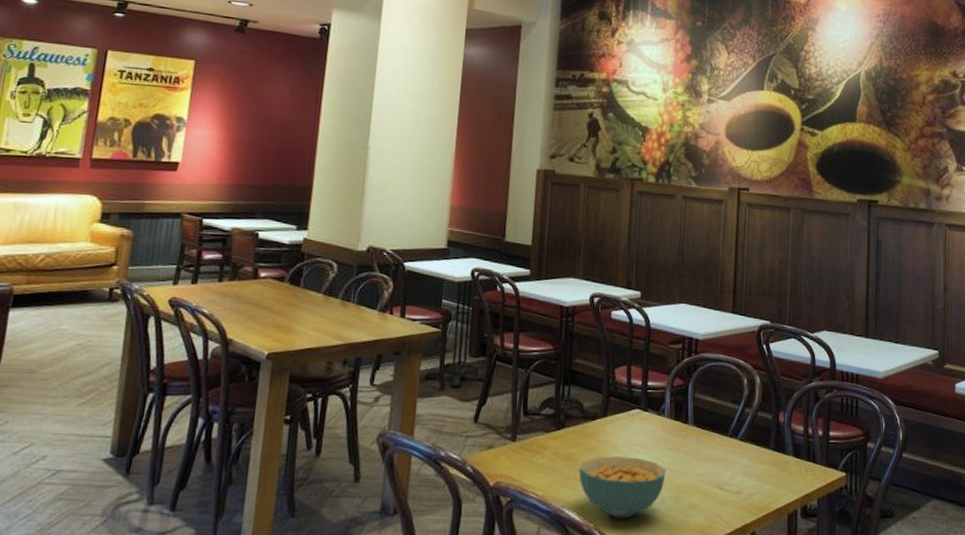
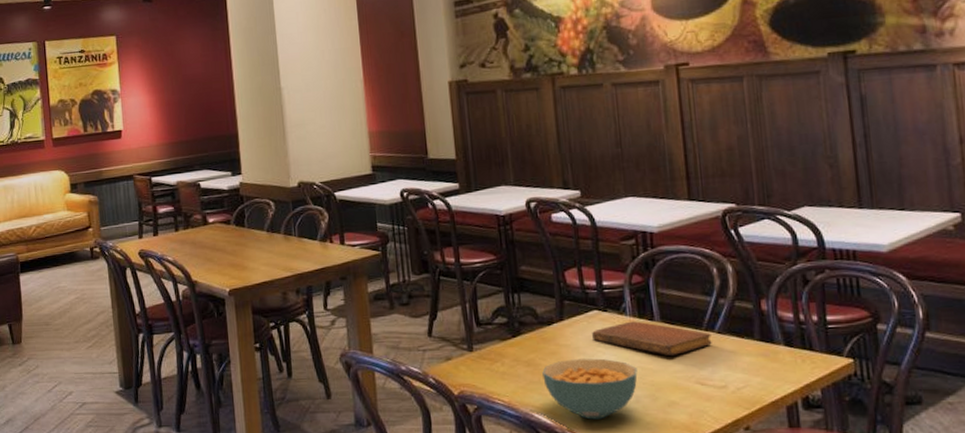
notebook: none [631,423,735,459] -> present [592,321,712,355]

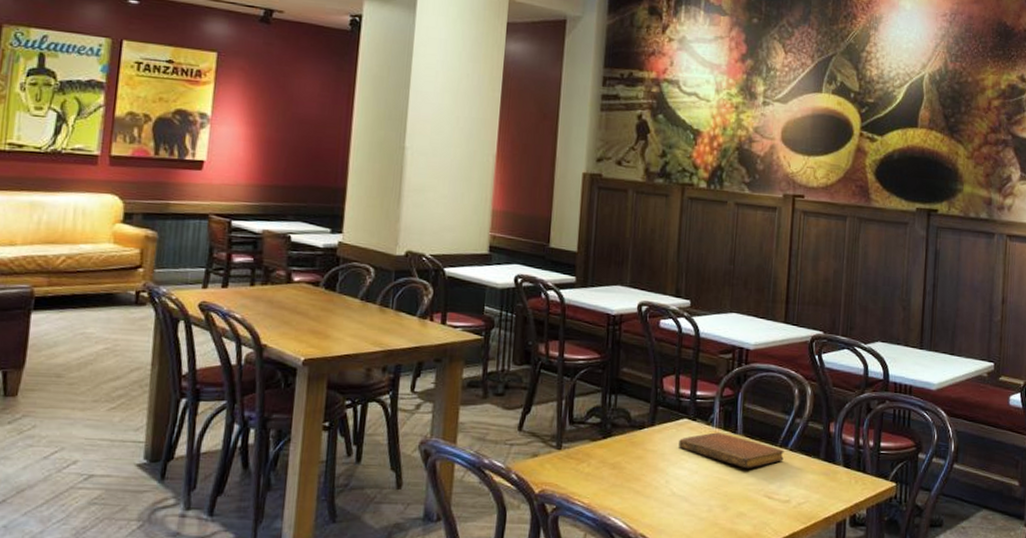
cereal bowl: present [542,358,638,420] -> none [625,465,714,526]

